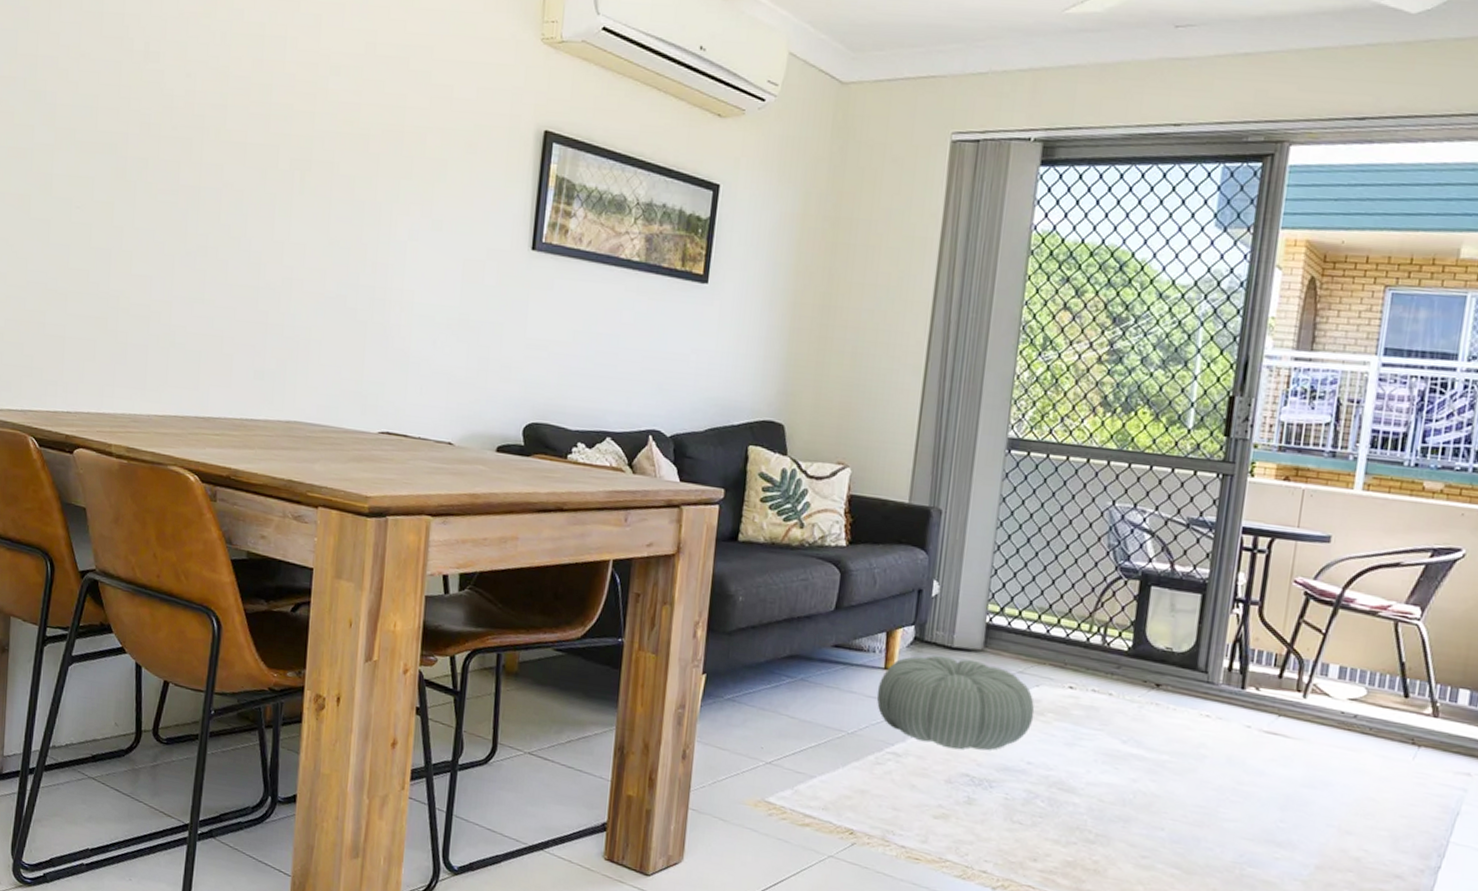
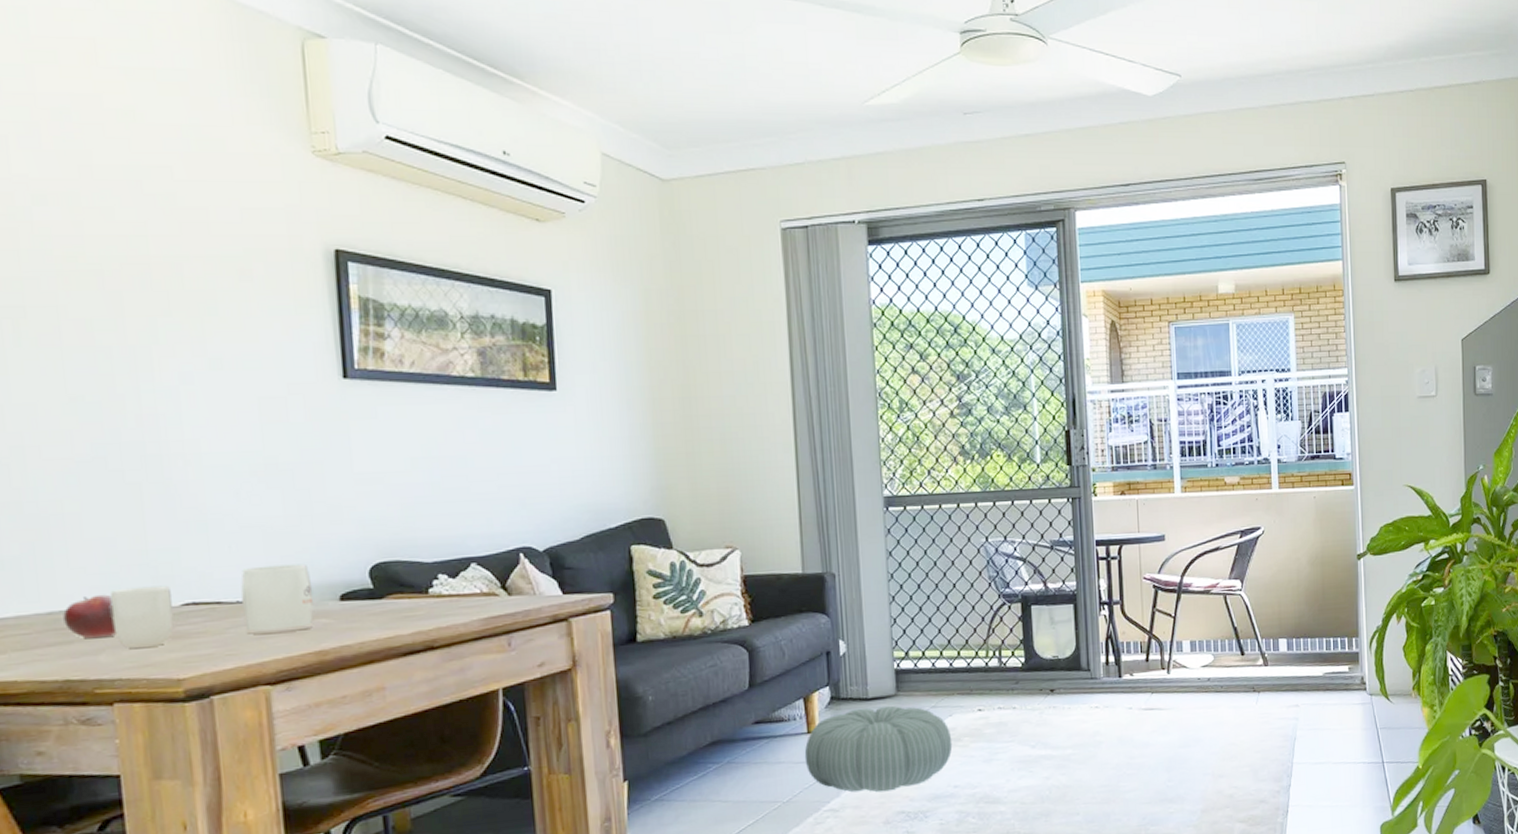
fruit: none [296,412,331,450] -> present [63,594,118,639]
cup: none [328,410,373,465] -> present [109,585,174,649]
mug: none [421,409,478,473] -> present [240,563,314,635]

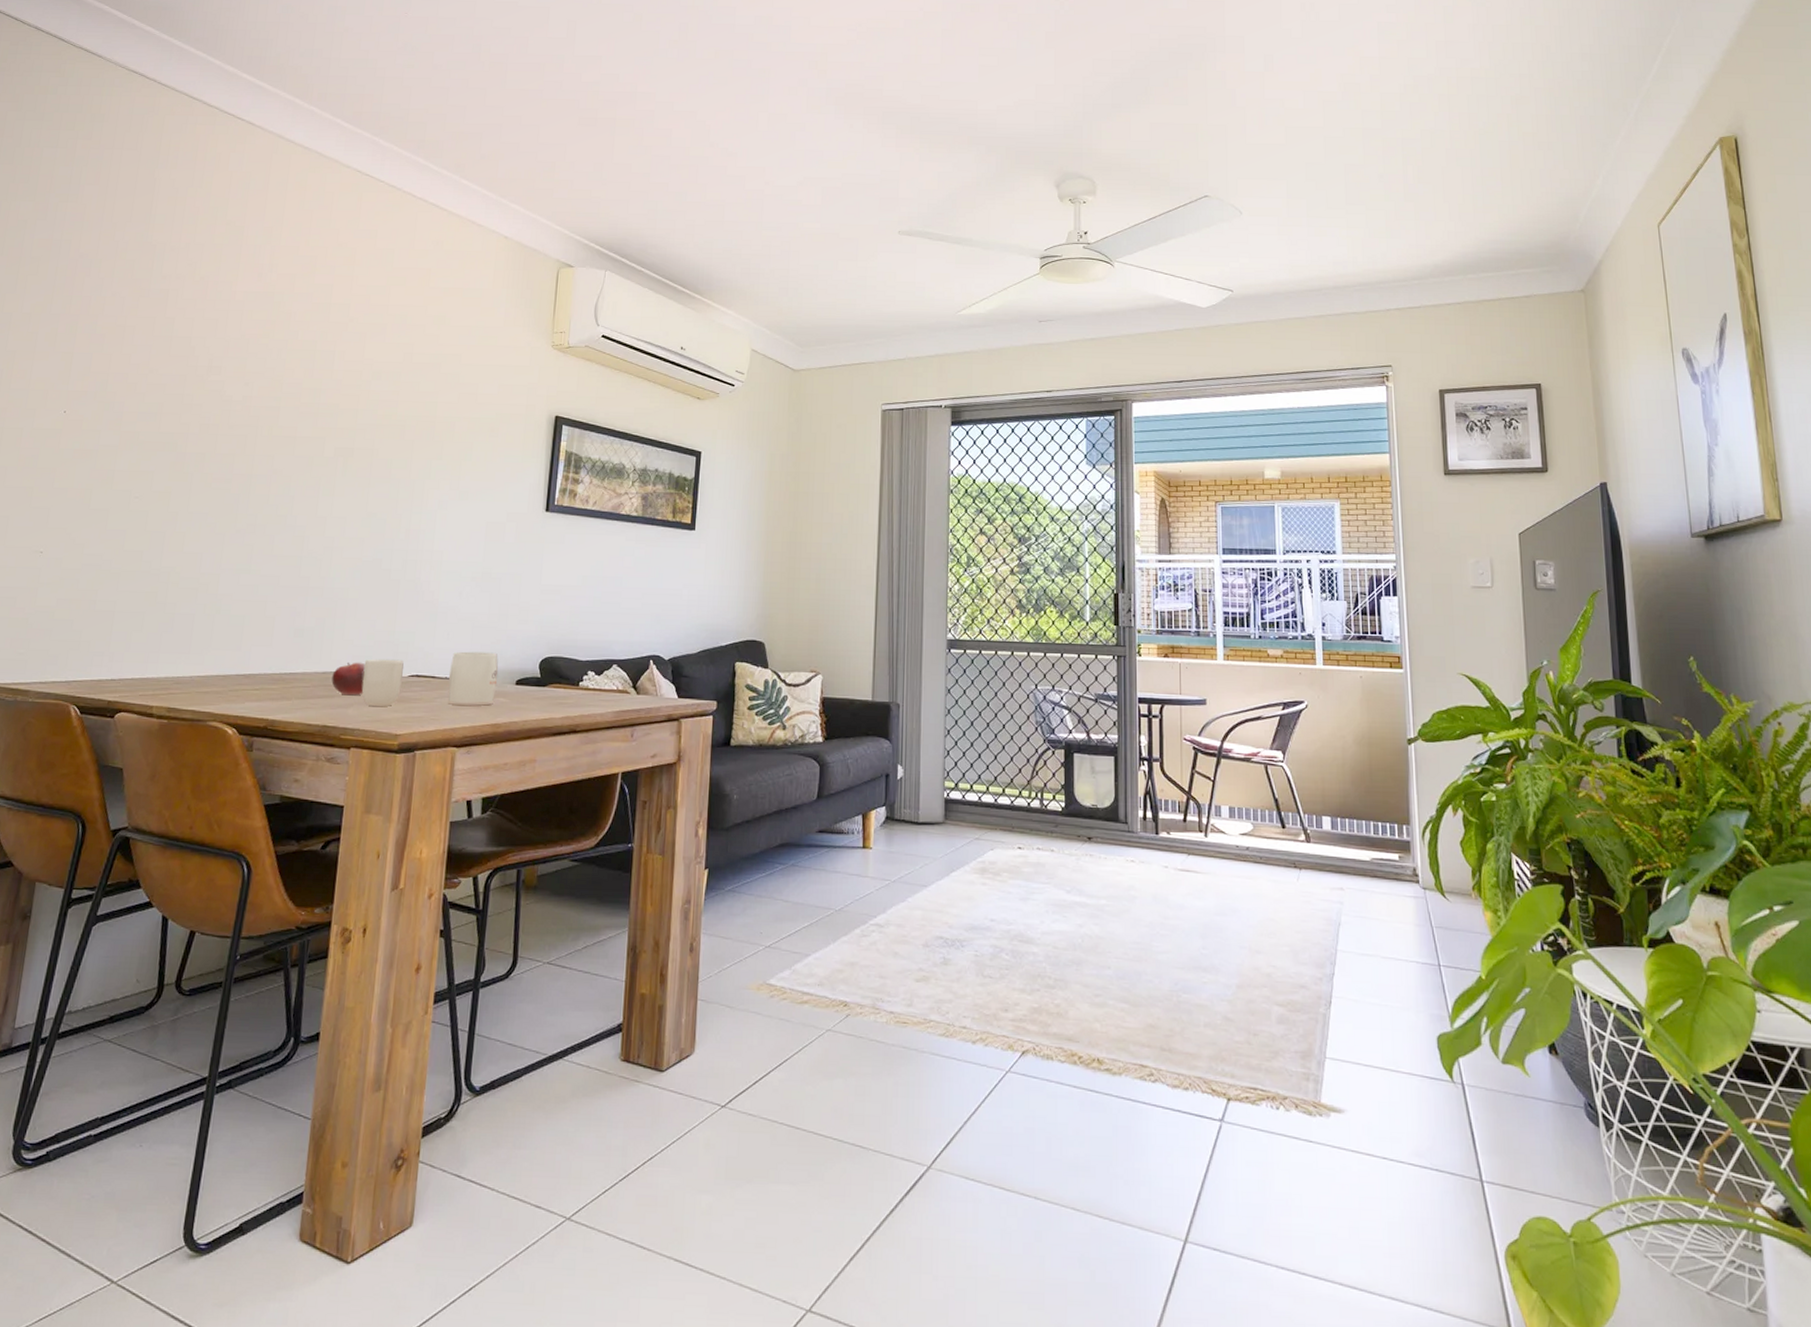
pouf: present [804,705,953,793] -> none [858,831,992,915]

